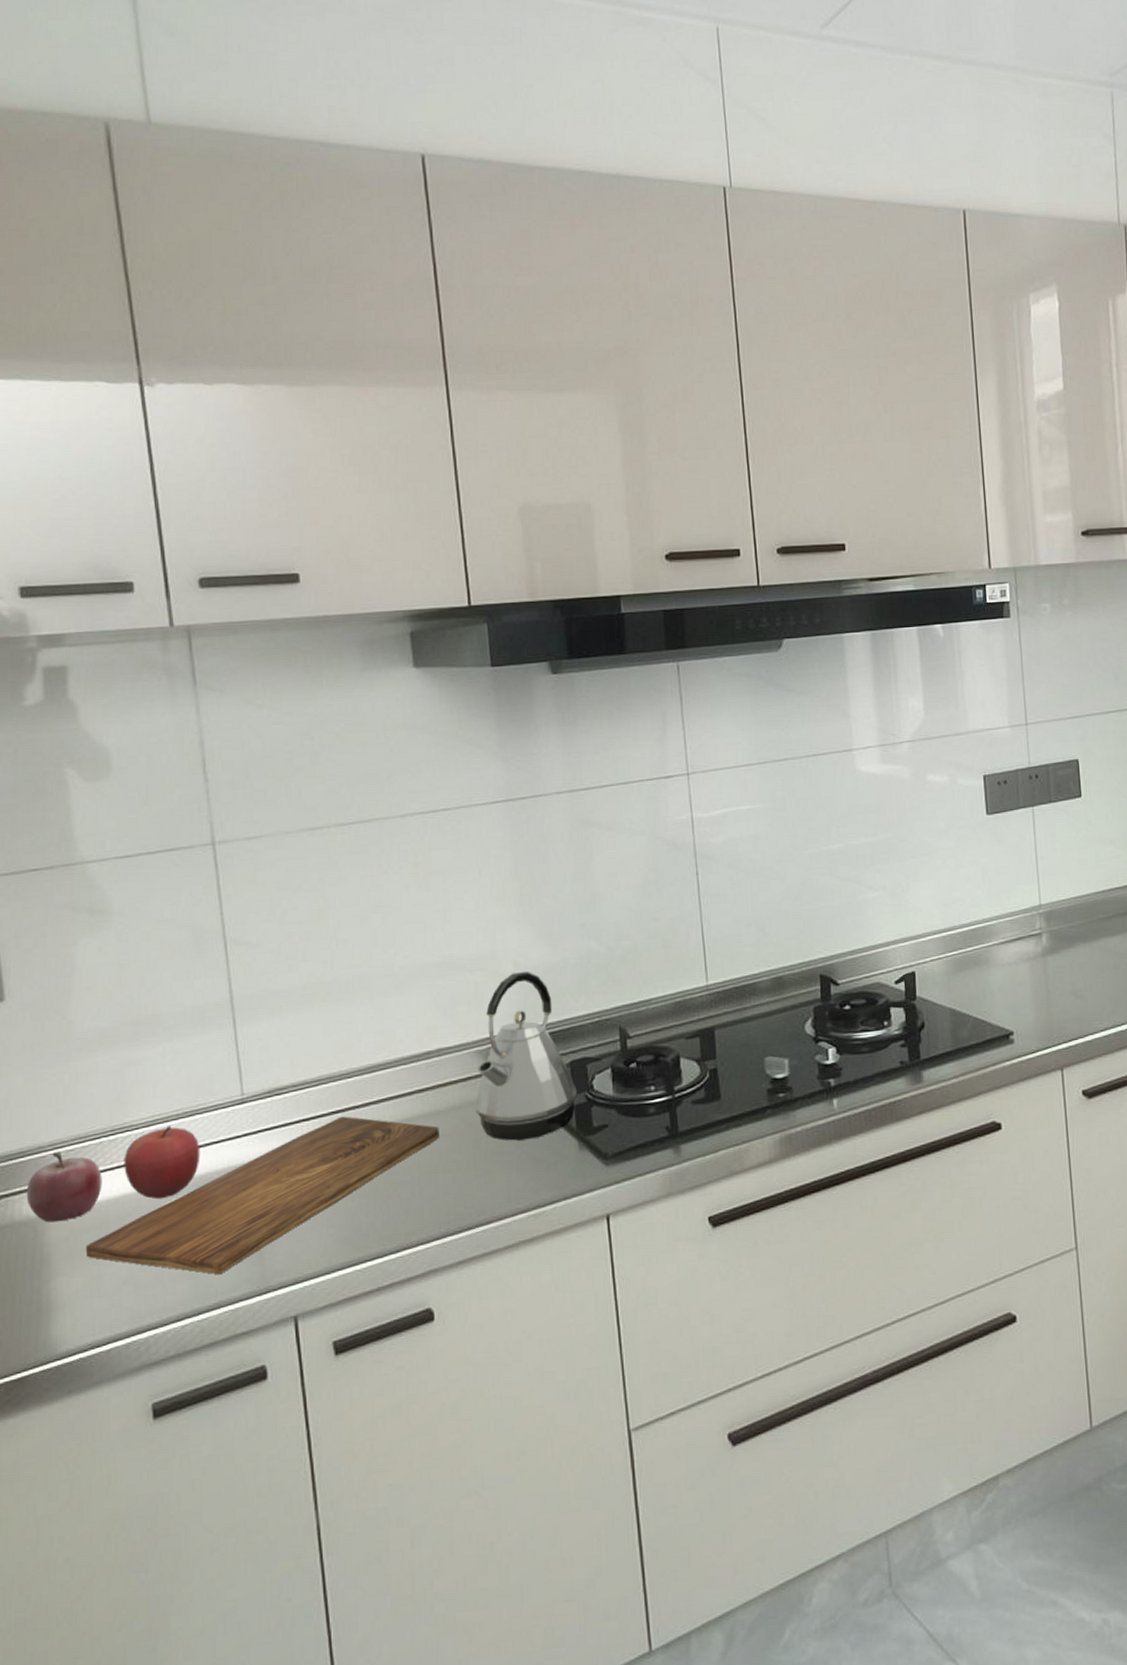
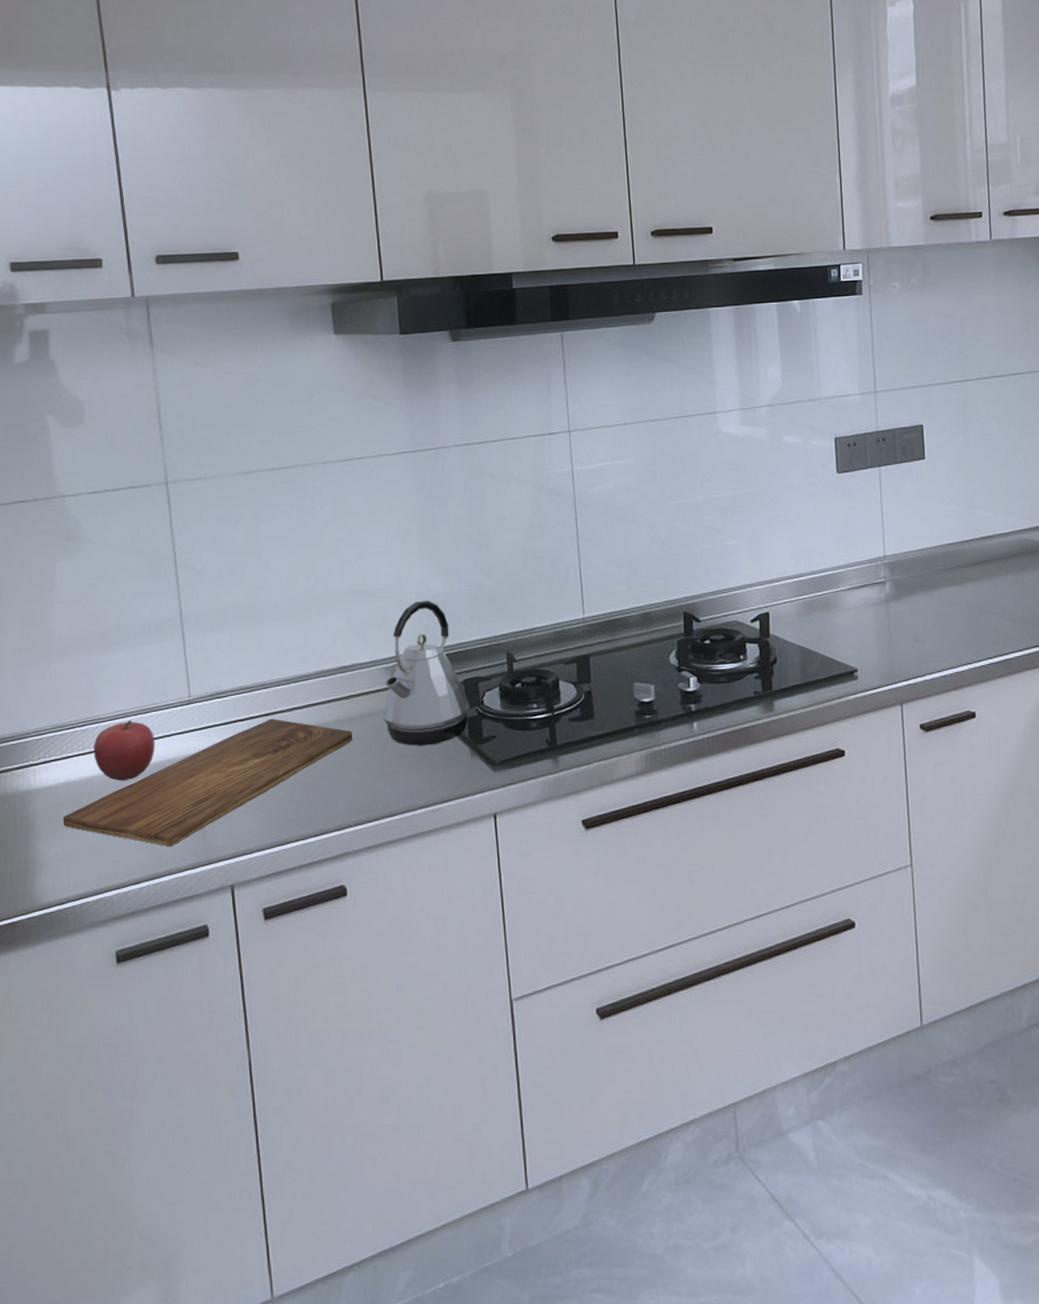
fruit: present [26,1151,102,1223] -> none [16,737,76,796]

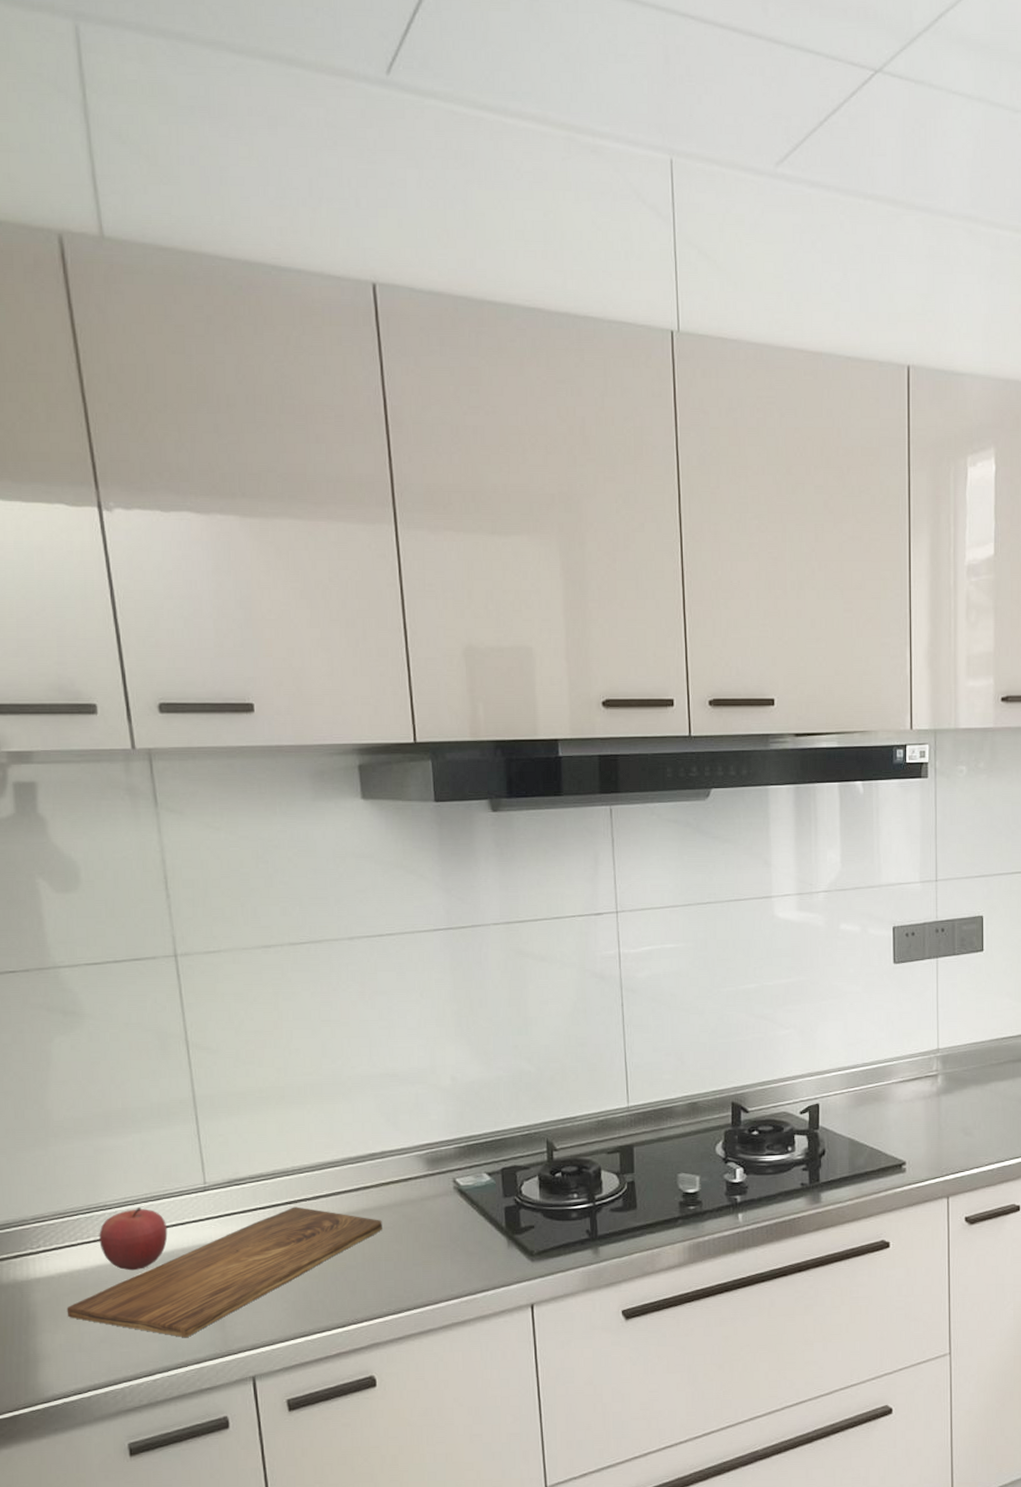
kettle: present [383,600,471,746] -> none [415,1086,508,1236]

